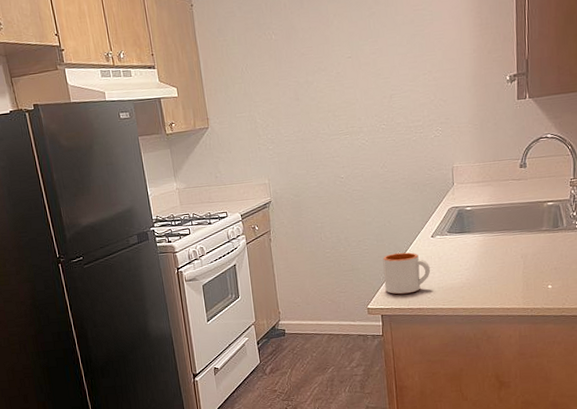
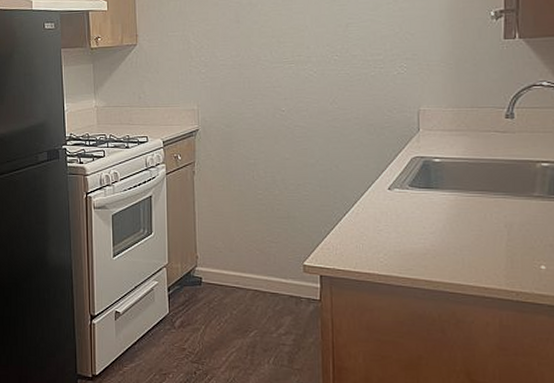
mug: present [382,252,431,295] -> none [326,203,386,254]

